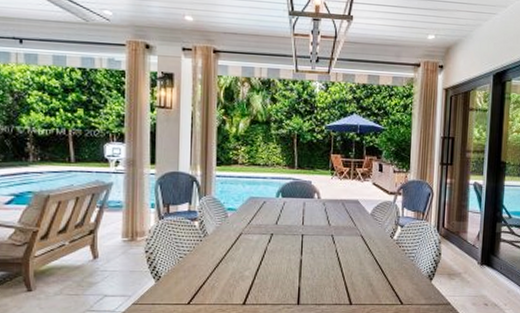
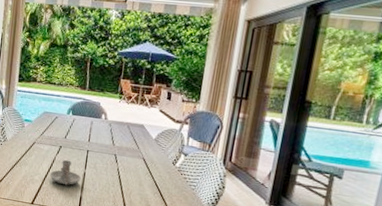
candle holder: none [262,248,298,277] -> present [50,159,81,186]

